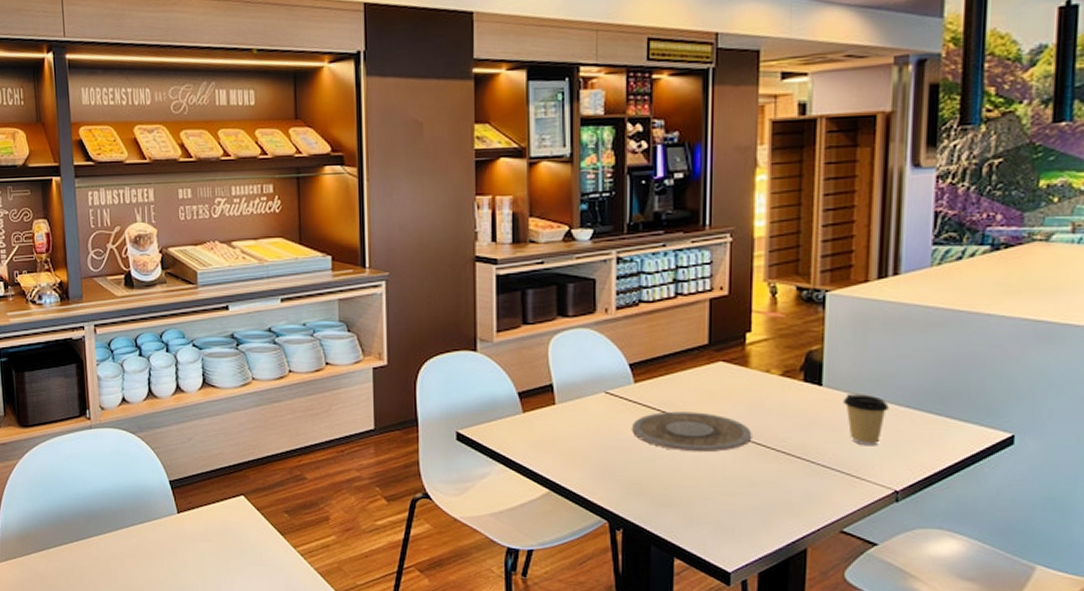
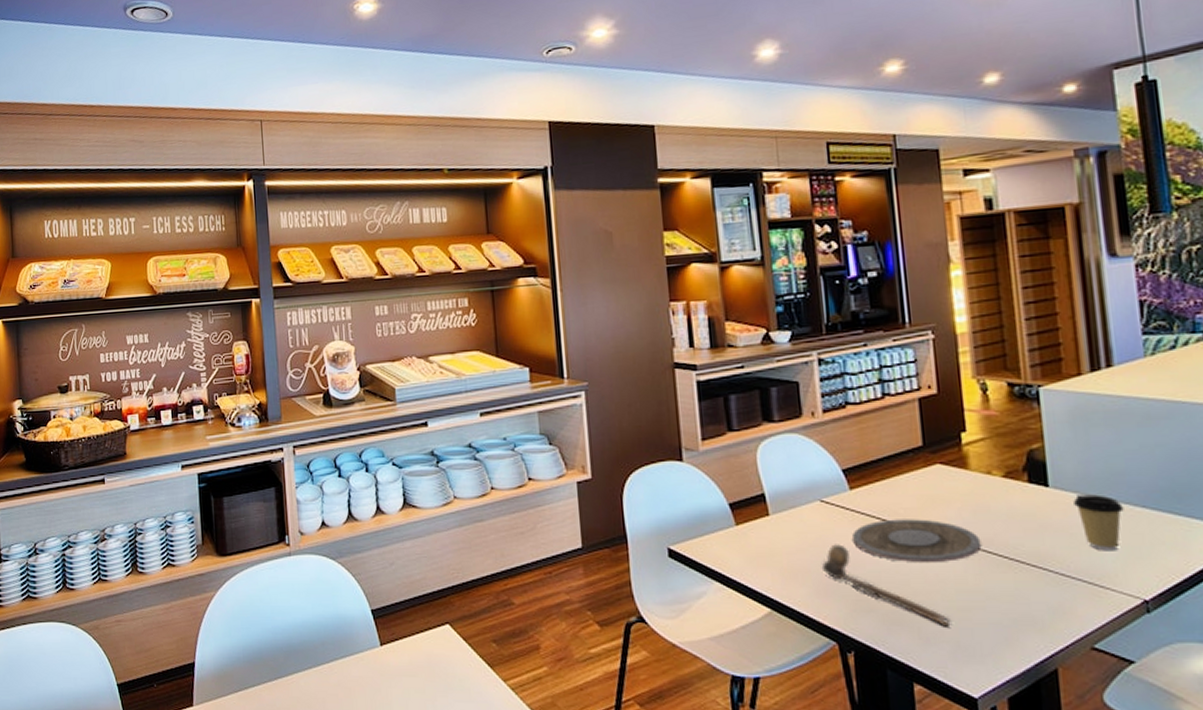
spoon: none [600,432,715,510] -> present [821,544,951,627]

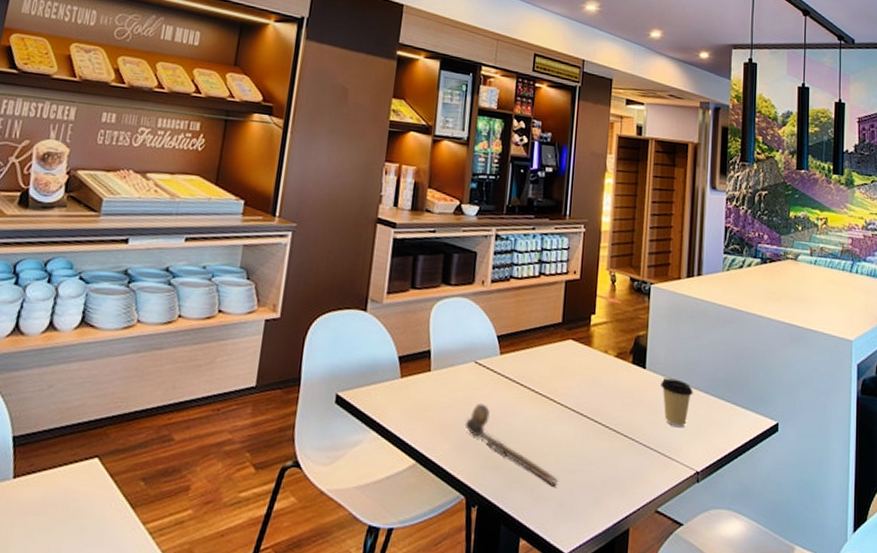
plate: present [852,519,982,563] -> none [494,384,592,428]

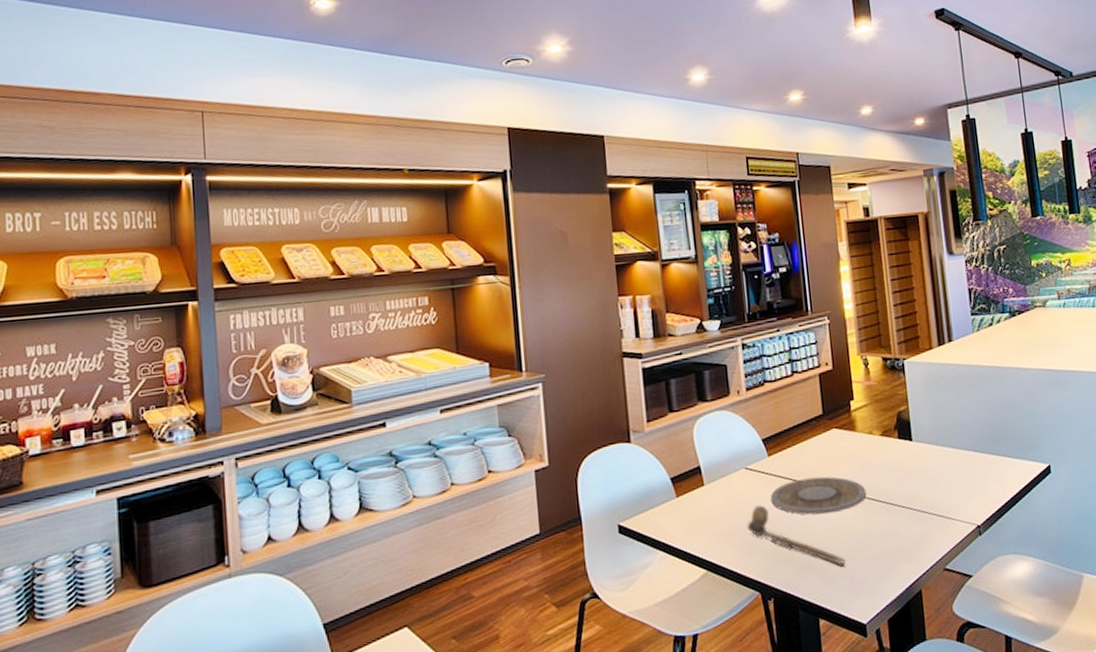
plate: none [494,384,592,428] -> present [771,476,867,515]
coffee cup: present [661,378,693,428] -> none [929,444,963,489]

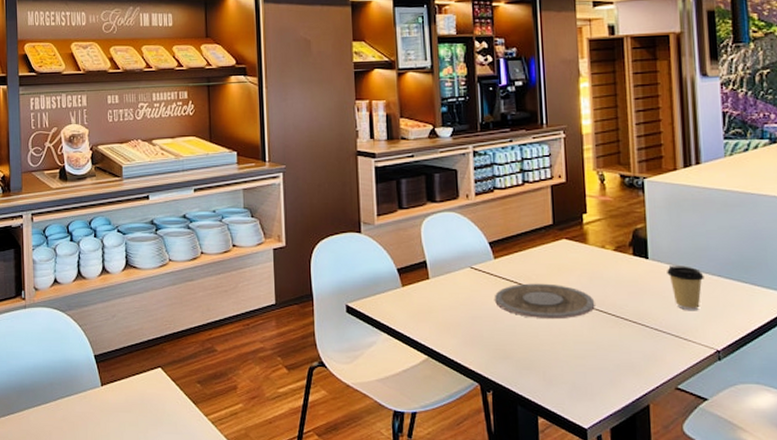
spoon: present [746,505,846,567] -> none [469,303,569,371]
coffee cup: none [929,444,963,489] -> present [667,266,704,311]

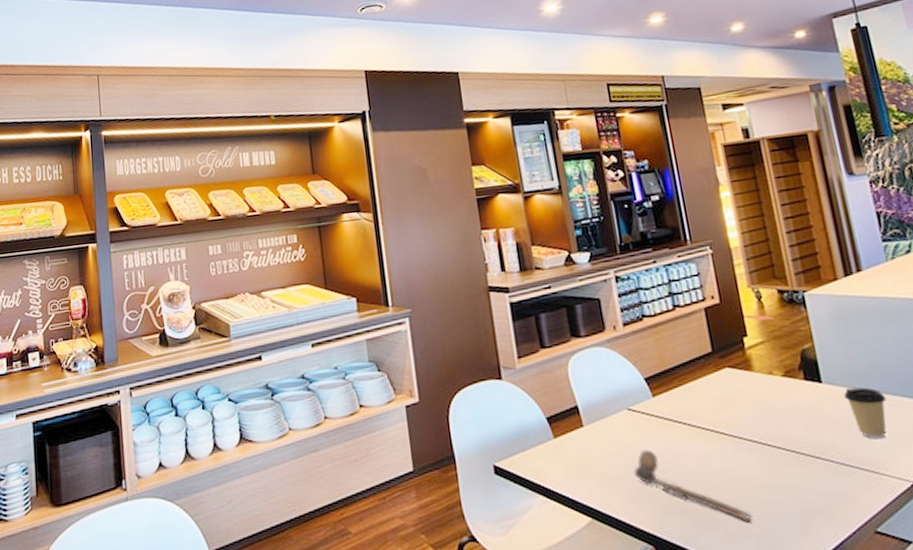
spoon: none [469,303,569,371] -> present [633,449,753,523]
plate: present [495,283,595,320] -> none [658,420,772,463]

